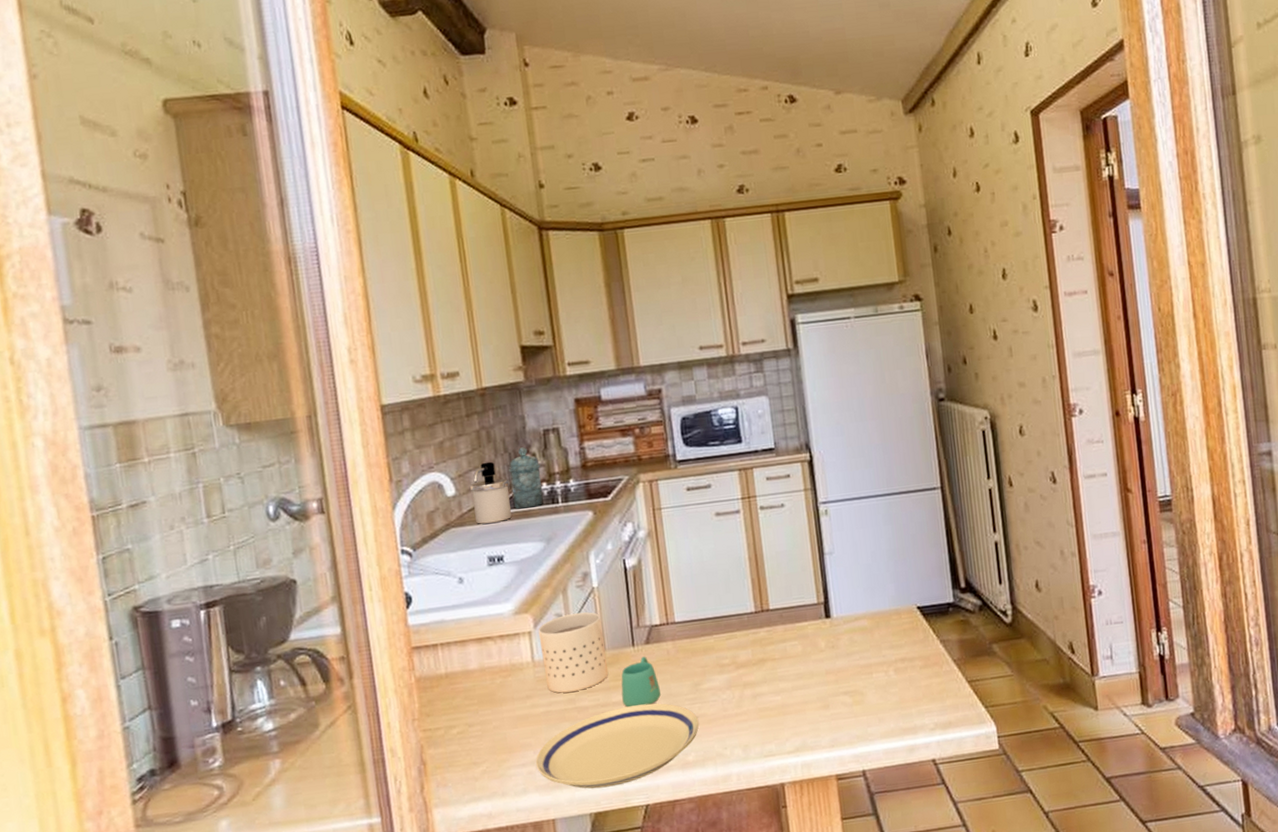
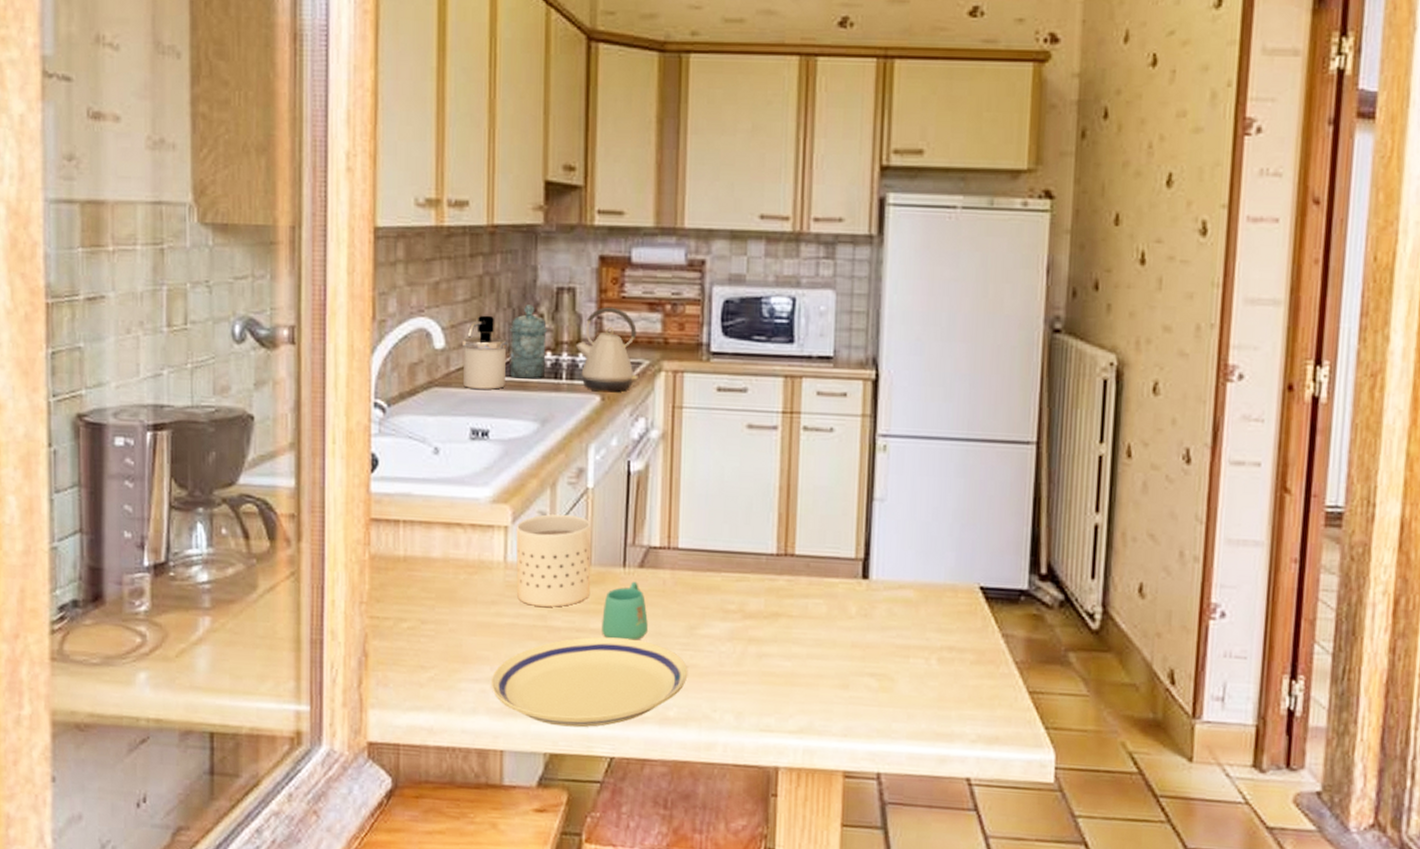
kettle: none [565,438,622,508] -> present [575,306,638,393]

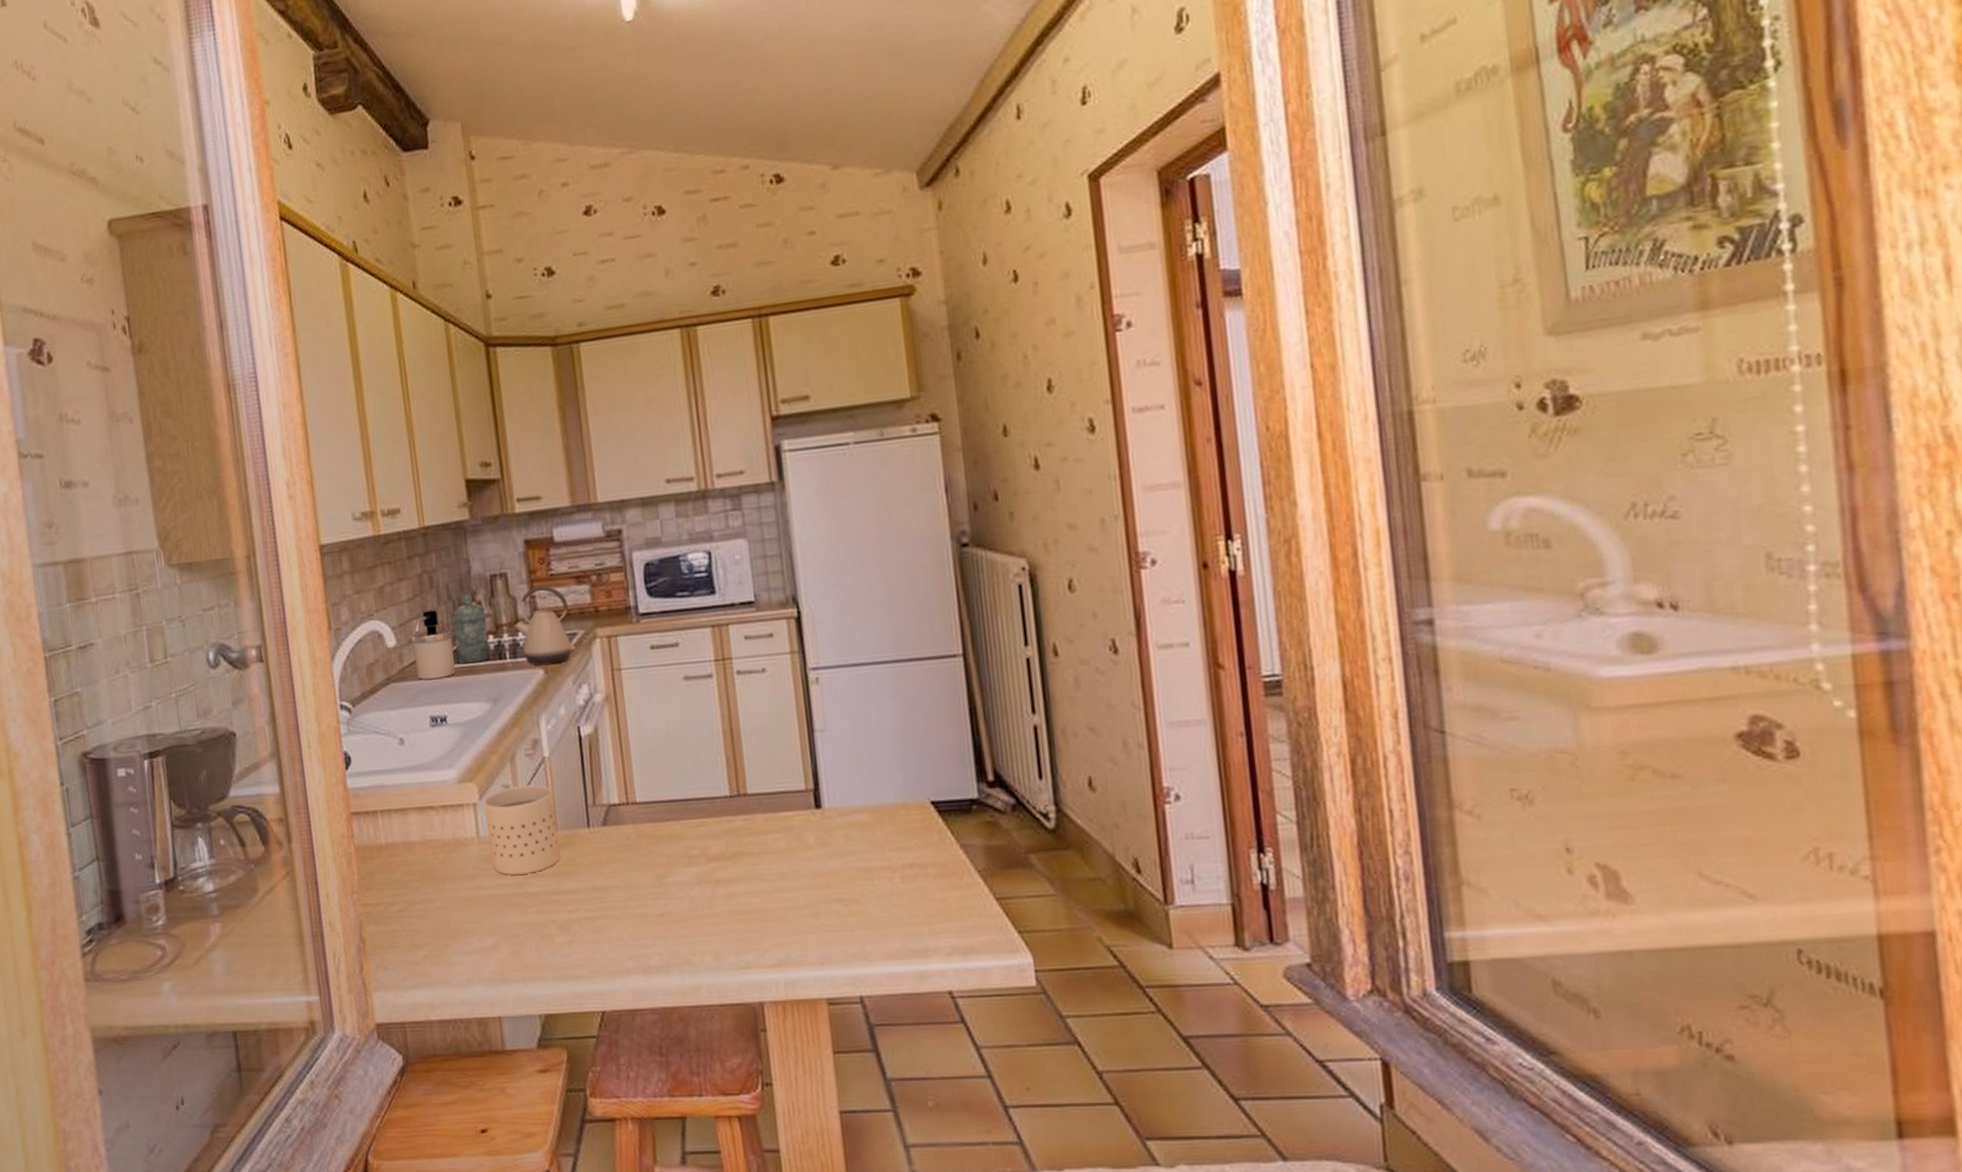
plate: present [491,636,688,728] -> none [480,895,664,987]
mug: present [602,581,648,640] -> none [574,840,619,897]

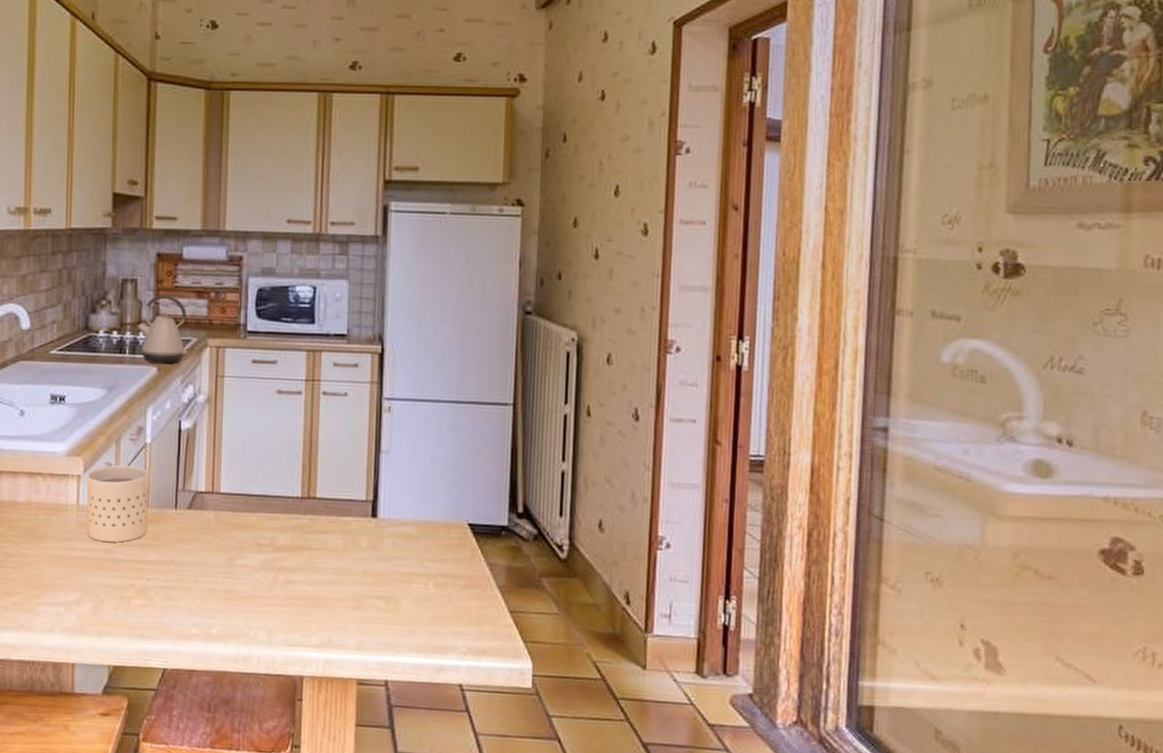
soap dispenser: present [412,609,456,680] -> none [45,301,82,362]
canister: present [451,594,490,664] -> none [82,293,114,354]

